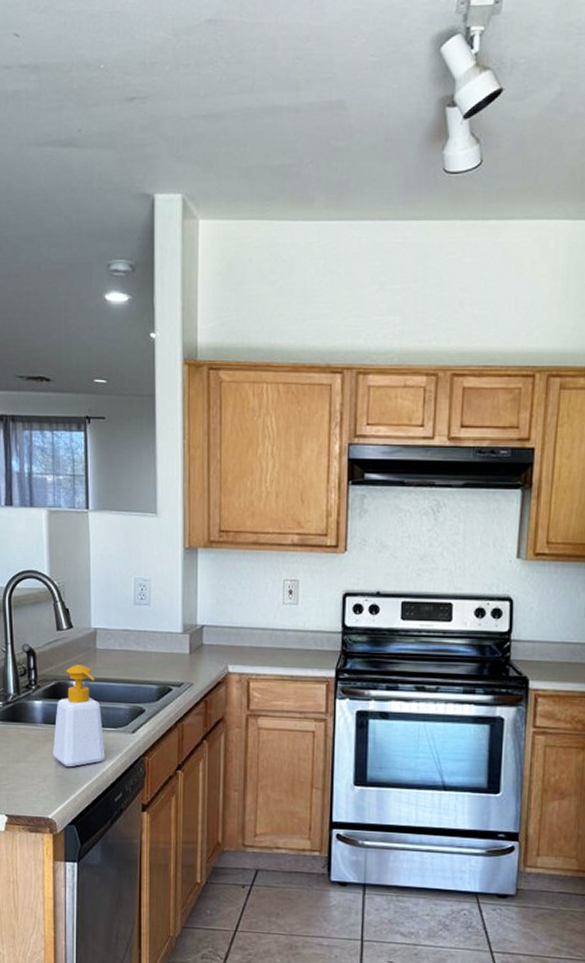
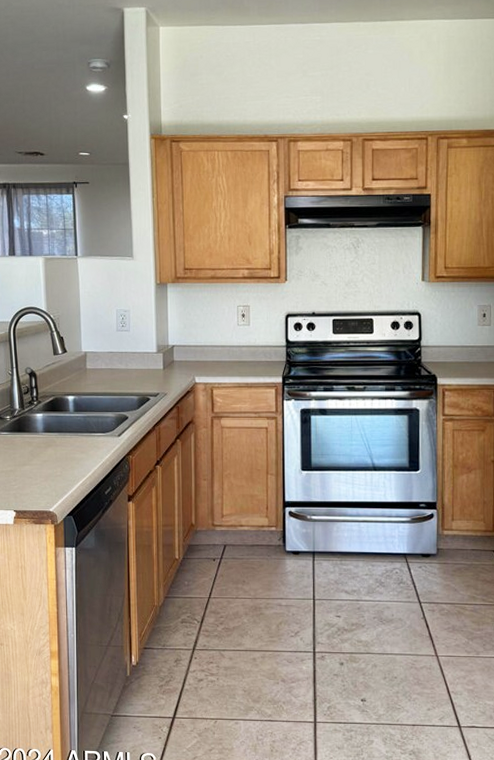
soap bottle: present [53,665,106,767] -> none [53,382,97,467]

